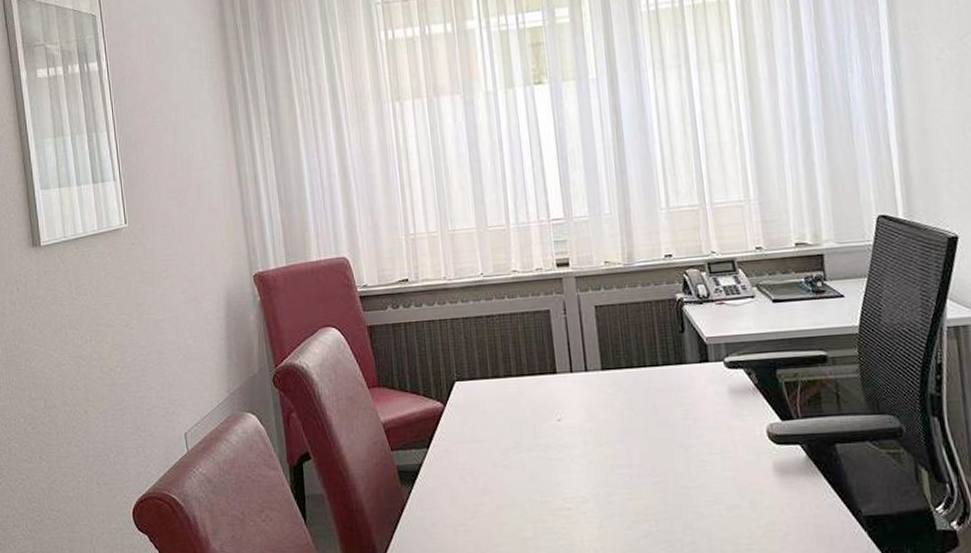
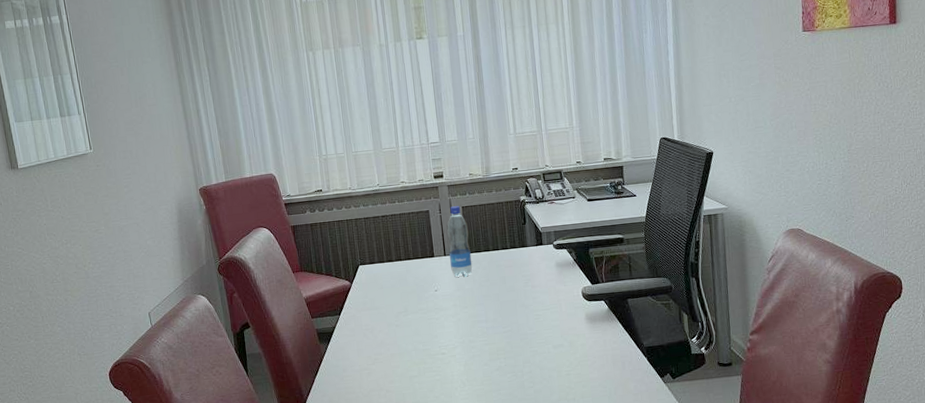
bottle: none [574,305,610,403] -> present [447,206,473,277]

